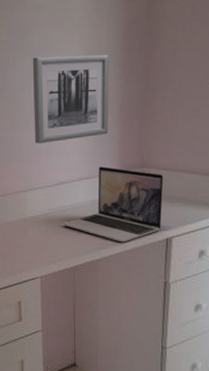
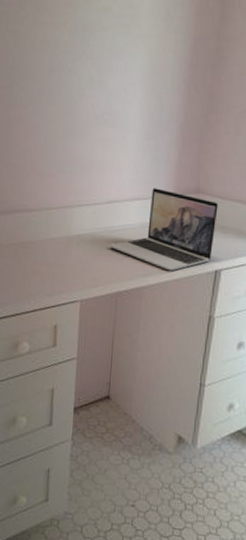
wall art: present [32,54,110,144] -> none [88,63,175,157]

